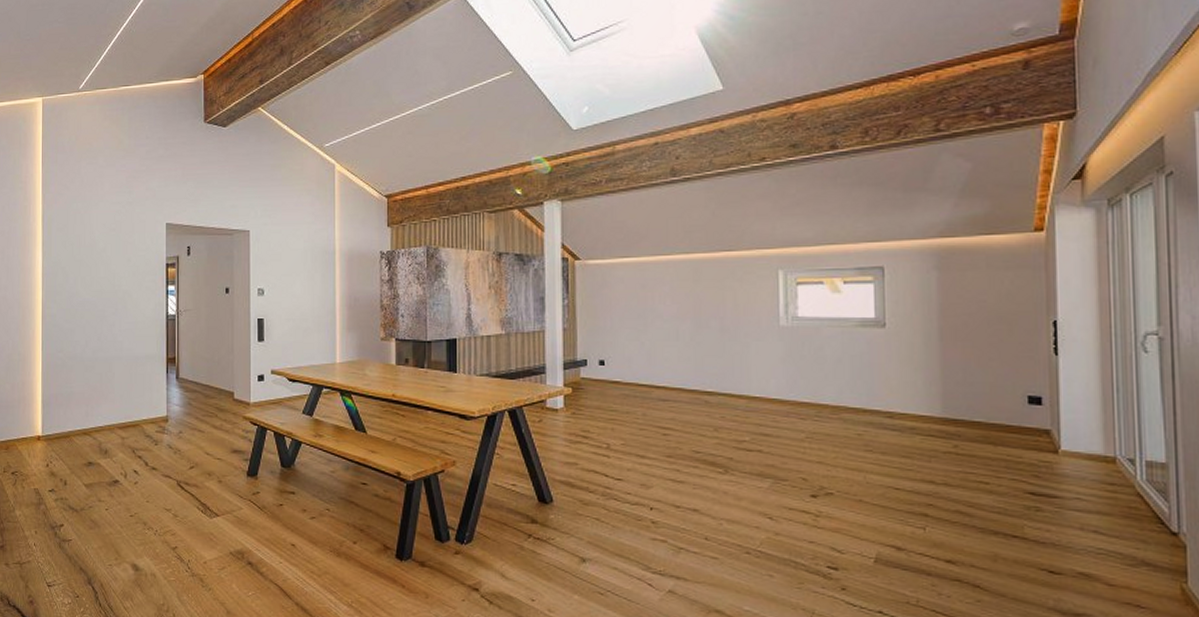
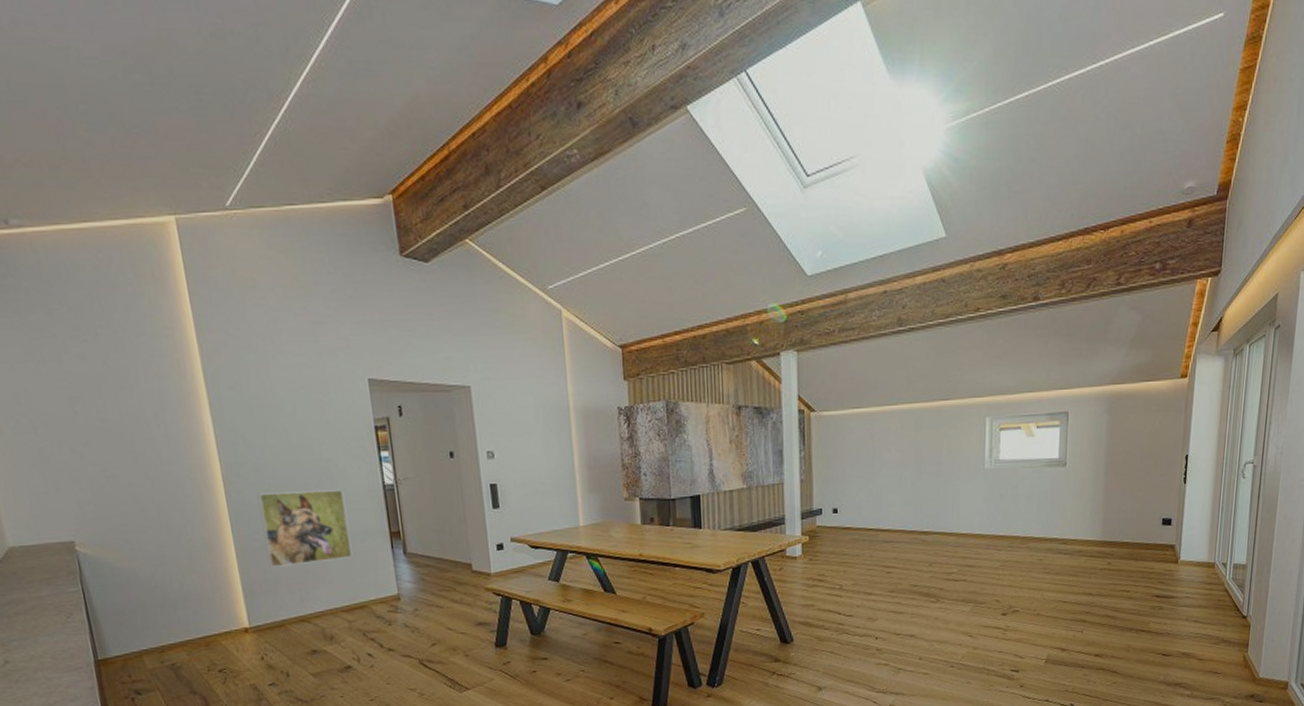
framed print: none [65,318,134,383] -> present [257,490,353,567]

